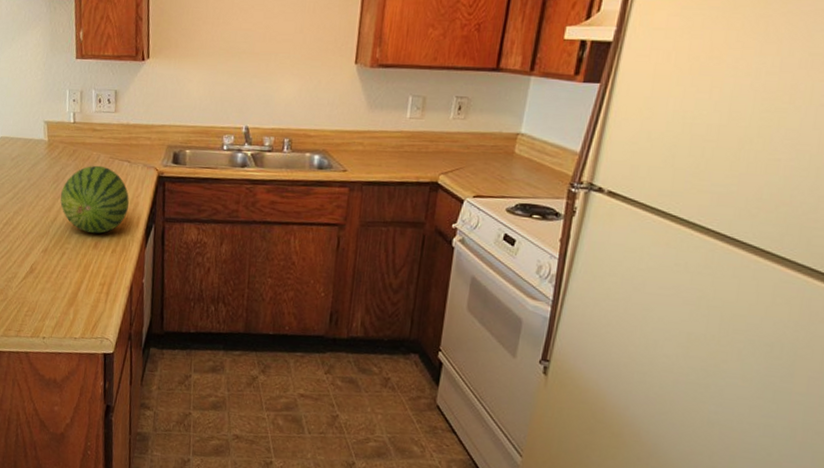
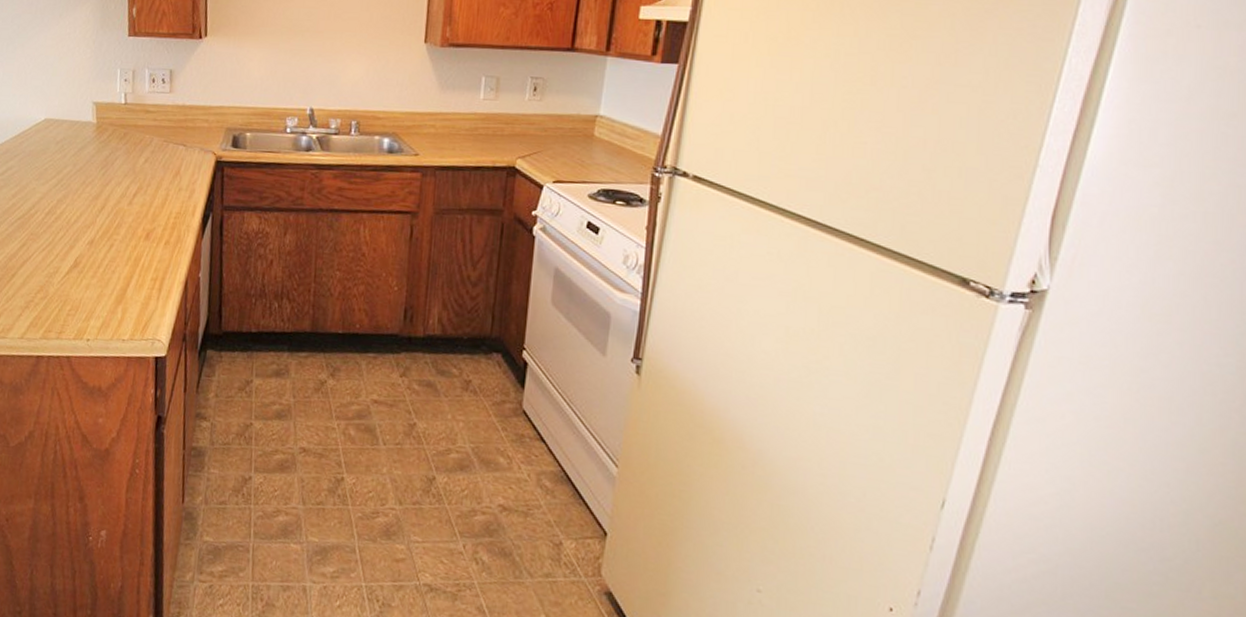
fruit: present [60,165,129,234] -> none [109,149,185,223]

